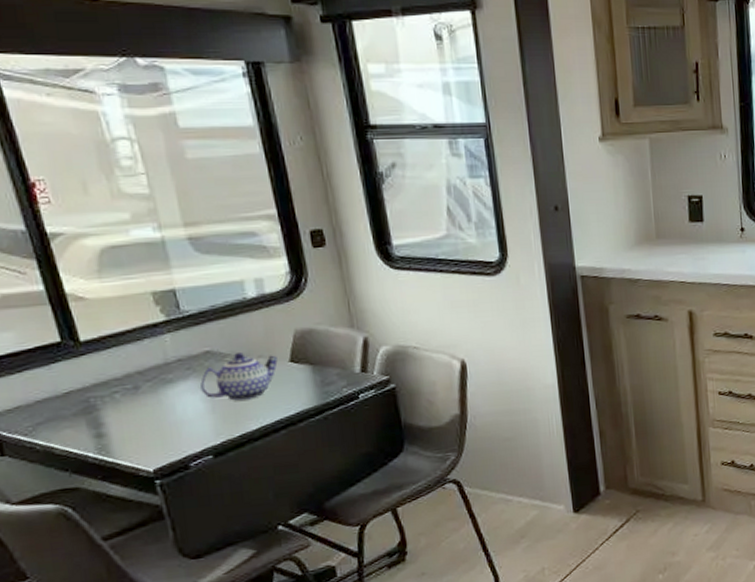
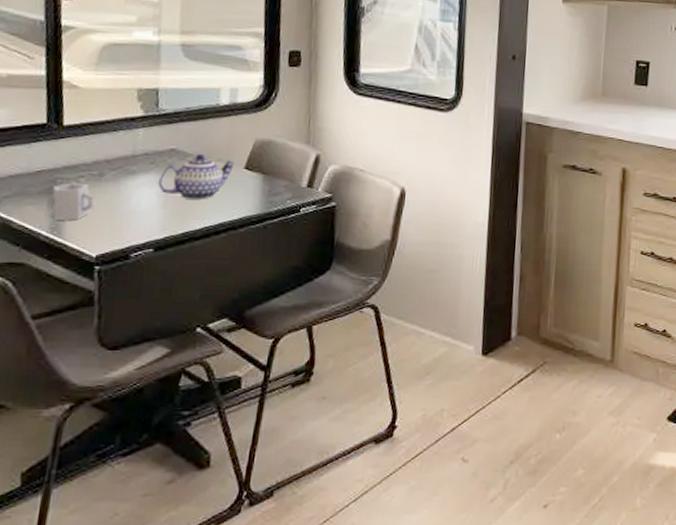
cup: none [87,399,137,441] -> present [52,182,95,221]

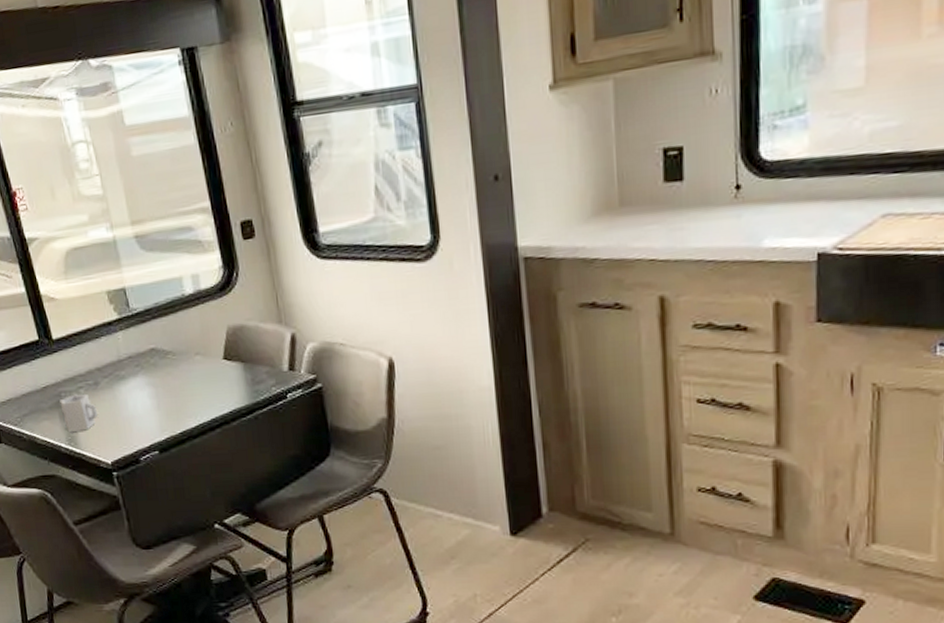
teapot: present [158,154,234,200] -> none [147,350,213,398]

